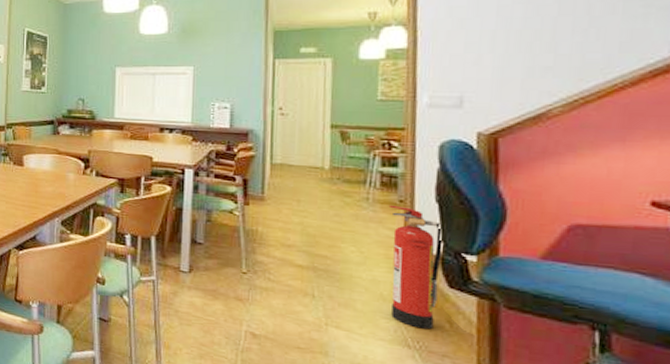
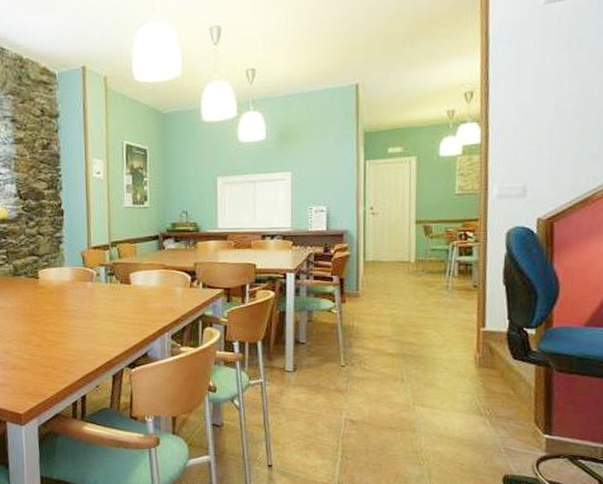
fire extinguisher: present [388,204,444,330] -> none [464,290,510,398]

